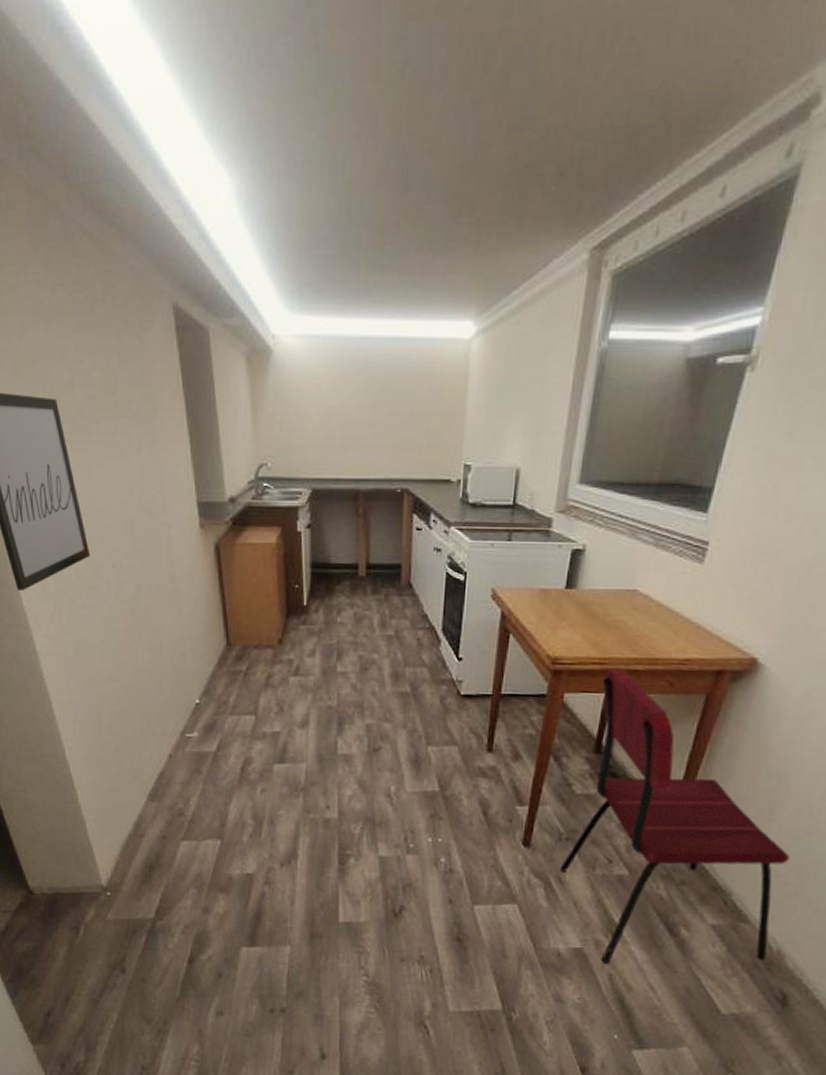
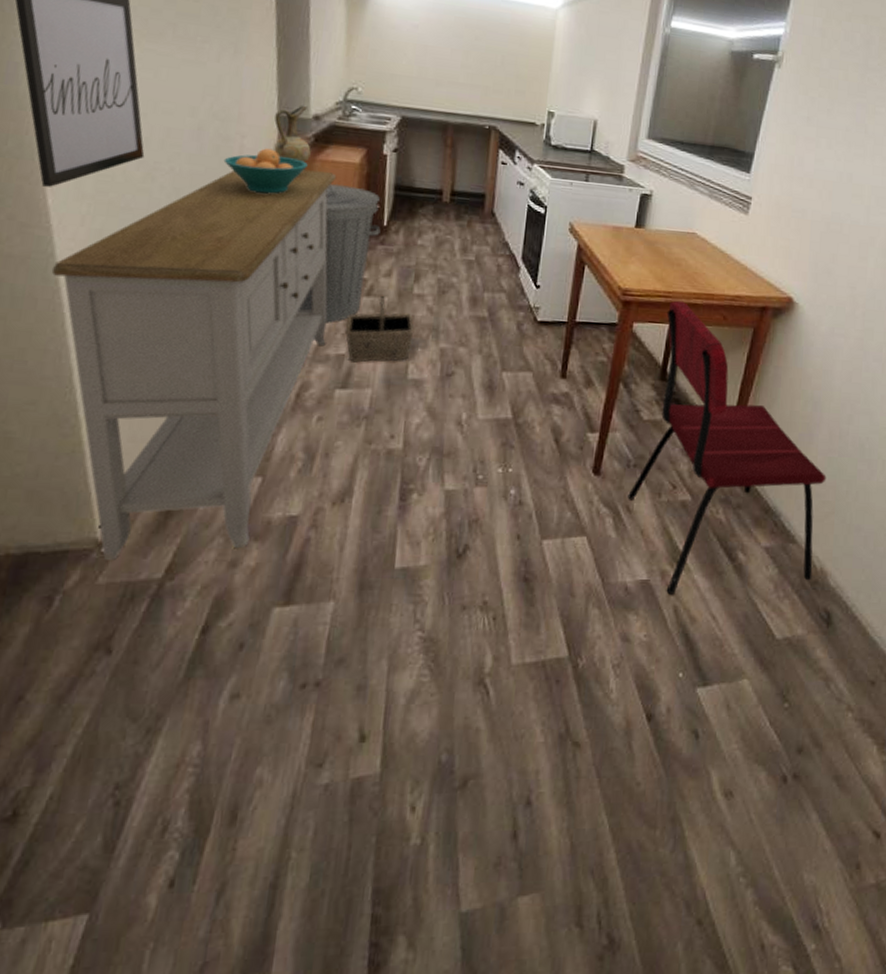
sideboard: none [36,555,262,903] -> present [51,170,337,561]
fruit bowl: none [155,536,229,582] -> present [223,148,308,194]
ceramic jug: none [195,488,230,561] -> present [274,104,311,175]
trash can: none [234,566,301,703] -> present [297,183,381,323]
basket: none [278,674,341,739] -> present [345,295,415,363]

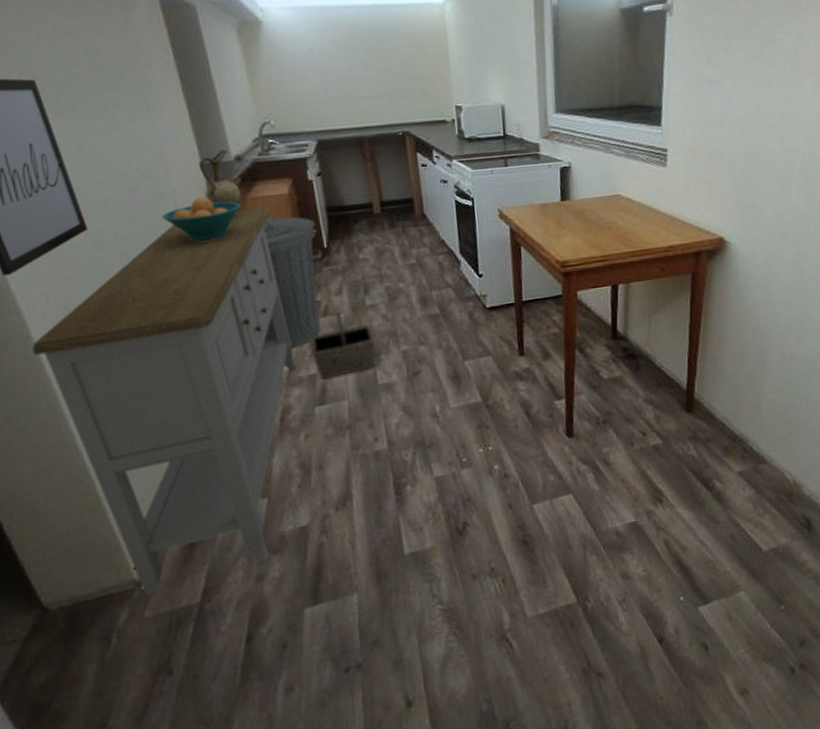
chair: present [628,300,827,595] -> none [603,261,787,531]

